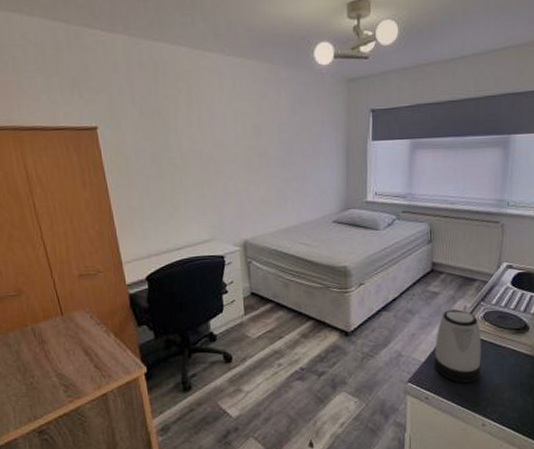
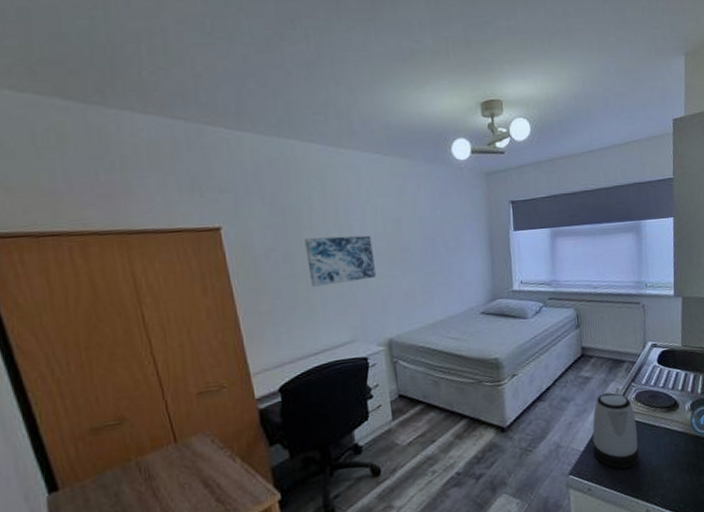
wall art: none [170,139,234,187] -> present [304,235,376,287]

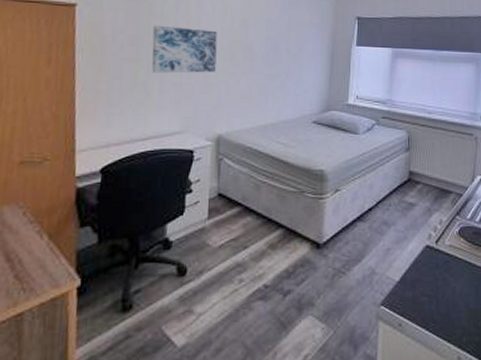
kettle: present [592,392,639,469] -> none [408,223,457,307]

